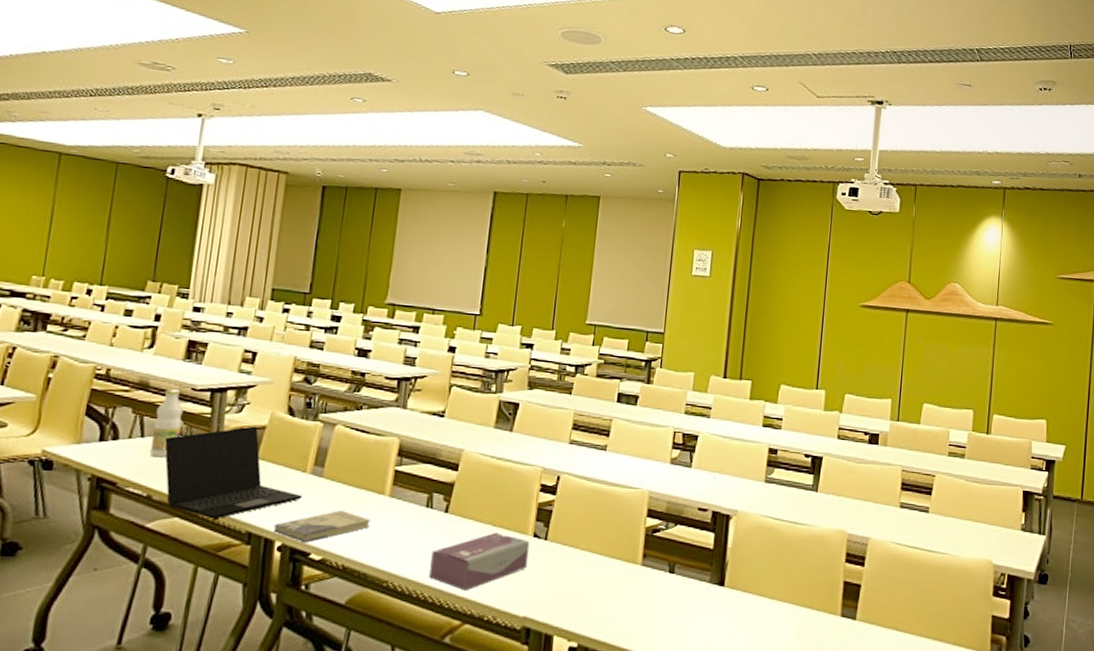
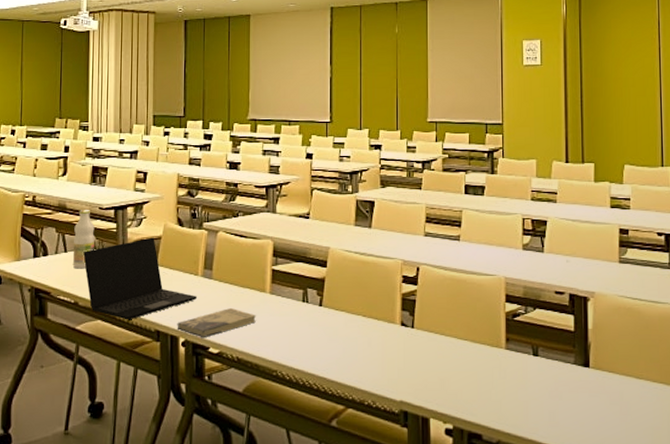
tissue box: present [429,532,530,591] -> none [312,322,399,378]

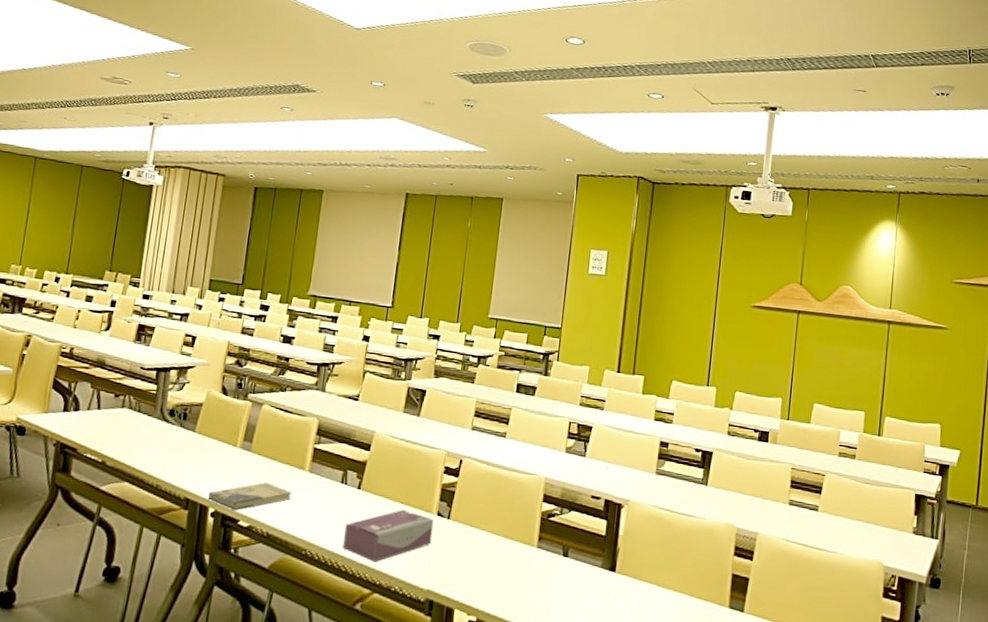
bottle: present [73,210,95,269] -> none [105,367,134,429]
laptop: present [83,237,198,320] -> none [117,403,234,485]
tissue box: none [312,322,399,378] -> present [343,509,434,562]

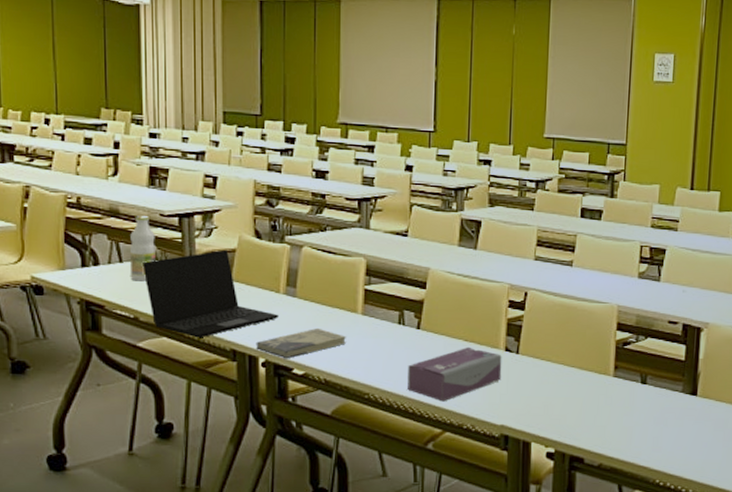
bottle: none [105,367,134,429] -> present [130,216,155,282]
laptop: none [117,403,234,485] -> present [142,249,280,338]

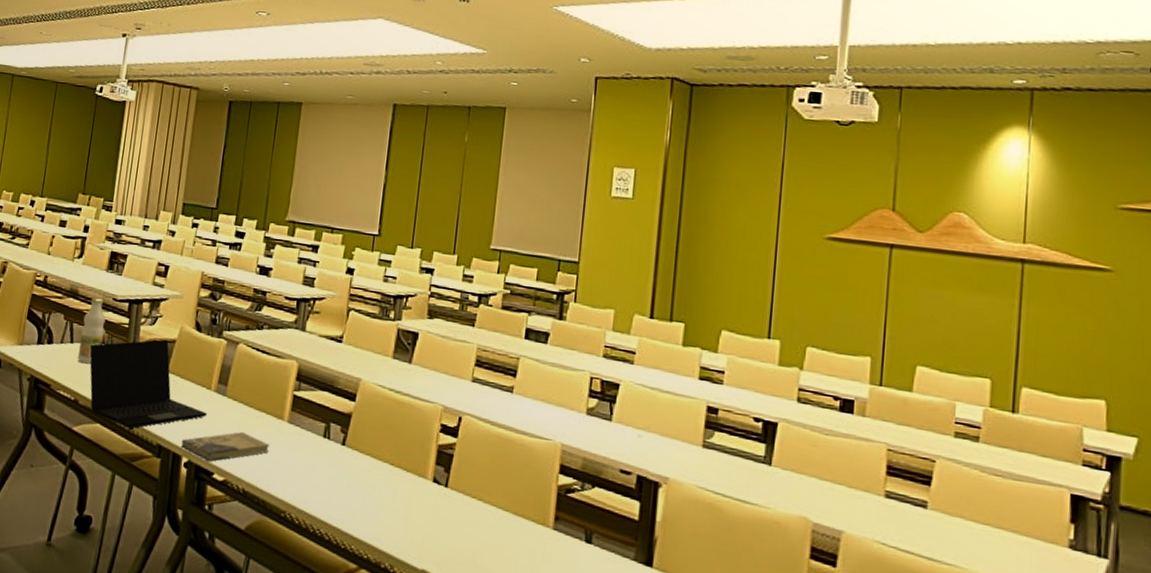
tissue box: present [408,346,502,402] -> none [326,472,429,533]

